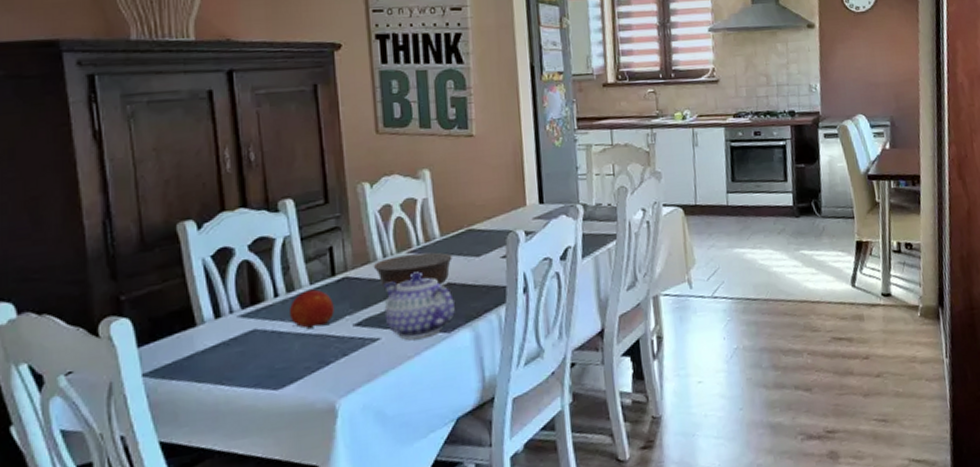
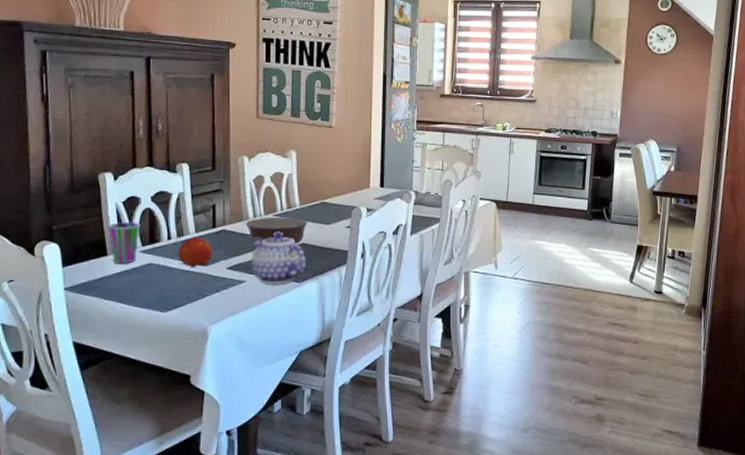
cup: none [193,279,237,336] -> present [107,222,140,264]

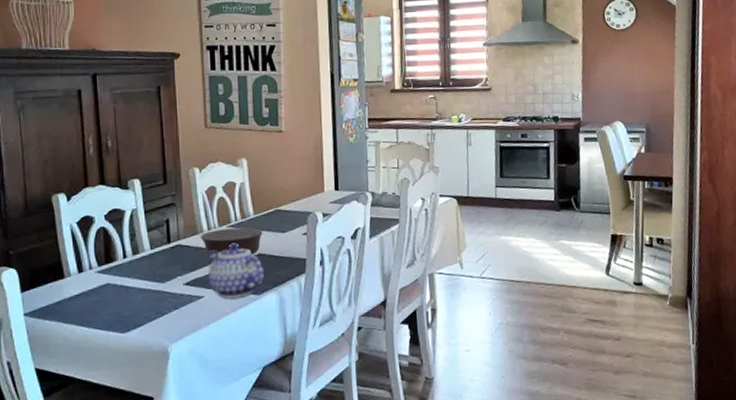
cup: present [107,222,140,264] -> none [63,242,96,286]
fruit: present [177,237,213,267] -> none [134,253,169,285]

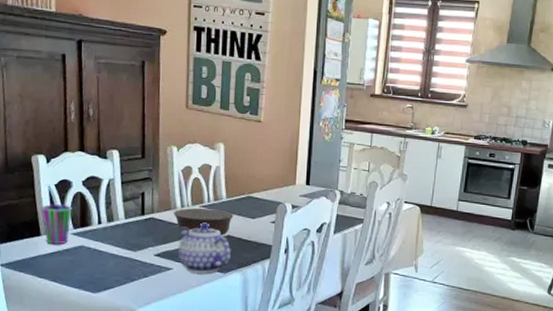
cup: none [63,242,96,286] -> present [40,204,72,245]

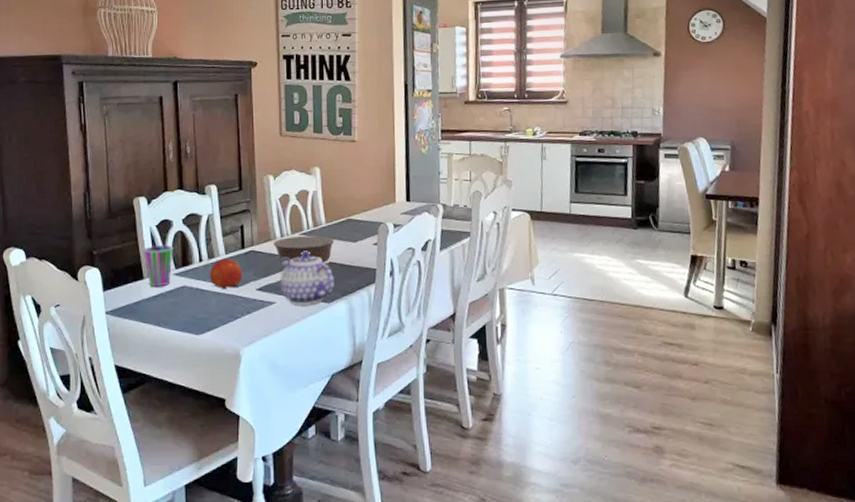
fruit: none [107,223,141,252] -> present [209,258,242,289]

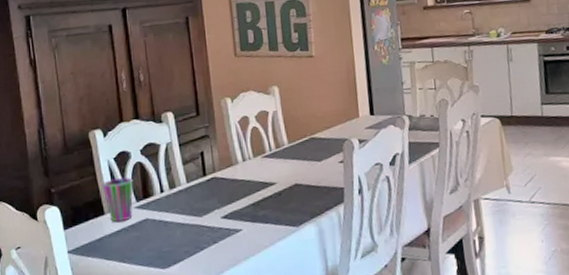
fruit: present [209,258,242,289] -> none [171,187,206,219]
bowl: present [273,236,334,264] -> none [235,157,299,189]
teapot: present [279,251,334,305] -> none [243,173,302,231]

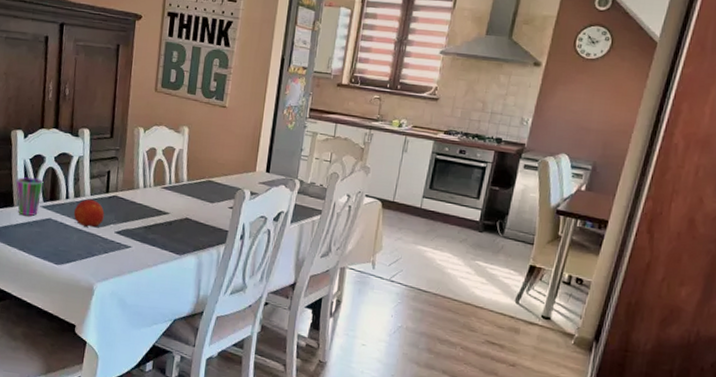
fruit: none [171,187,206,219] -> present [73,199,104,227]

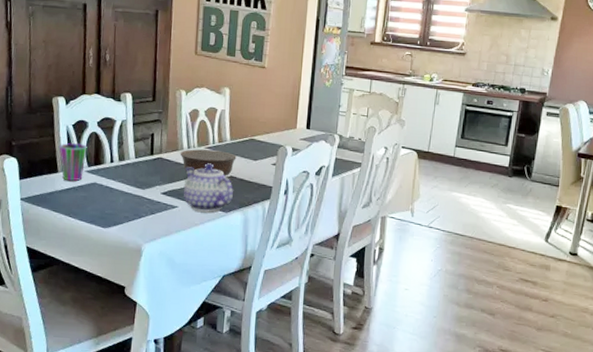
fruit: present [73,199,104,227] -> none [118,162,150,189]
bowl: none [135,188,193,218] -> present [180,149,237,176]
teapot: none [137,203,188,254] -> present [183,163,233,212]

